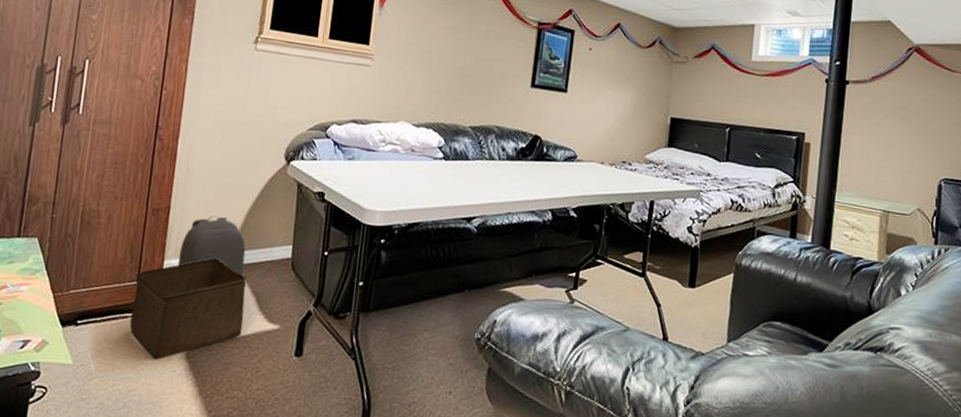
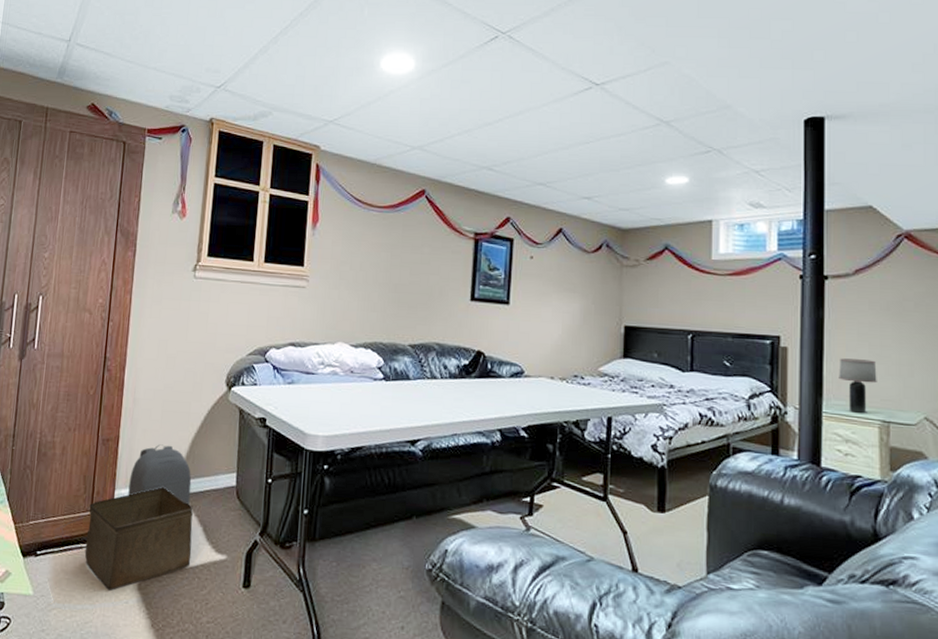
table lamp: none [851,154,883,204] -> present [839,358,877,414]

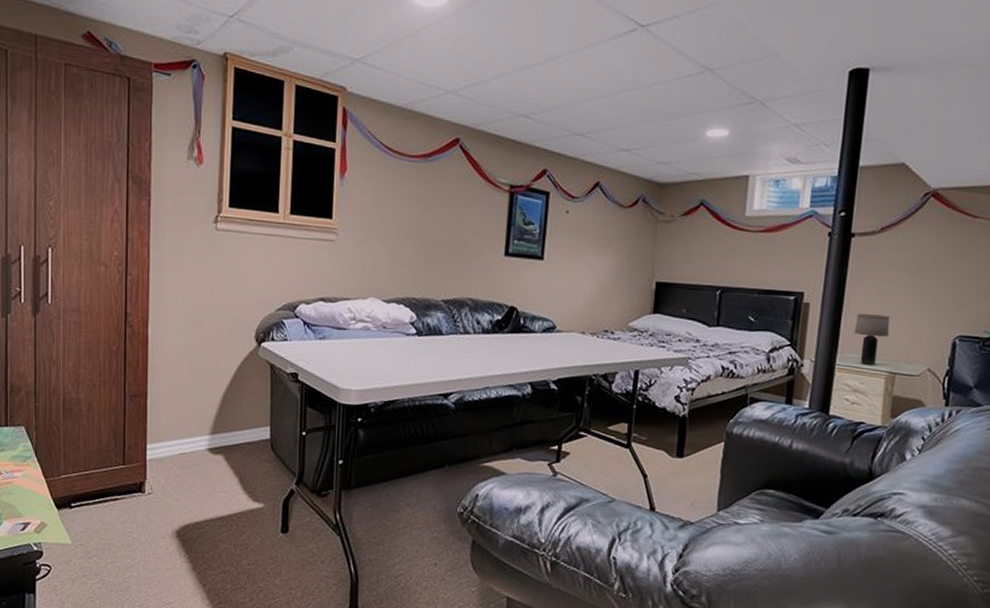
storage bin: present [84,487,194,592] -> none [120,441,229,539]
backpack: present [128,444,192,505] -> none [160,399,225,458]

